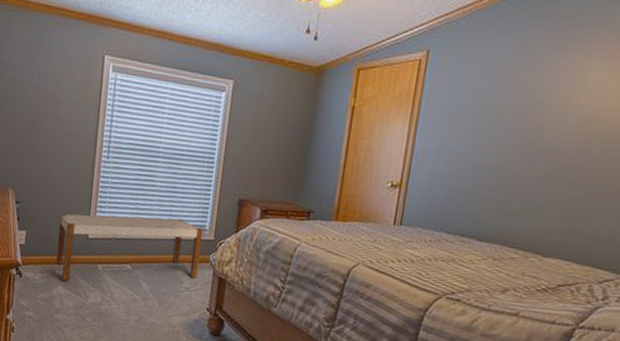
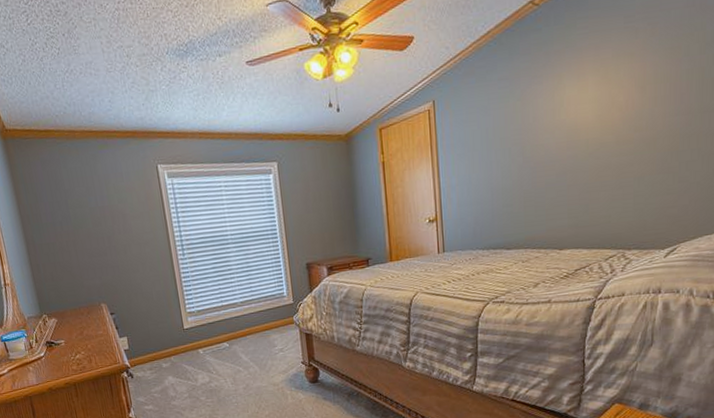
bench: present [55,213,204,281] -> none [154,292,287,371]

